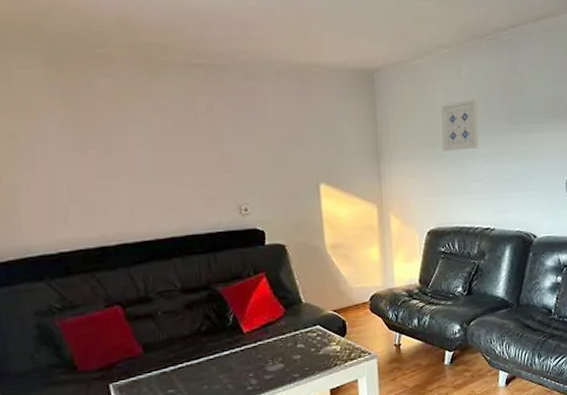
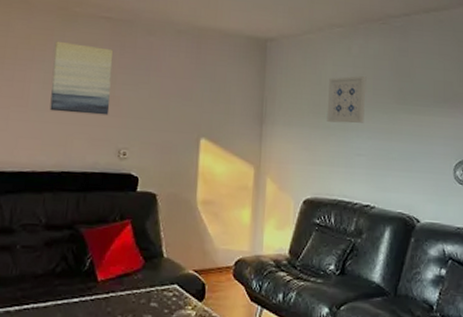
wall art: none [147,97,222,175] -> present [50,41,114,115]

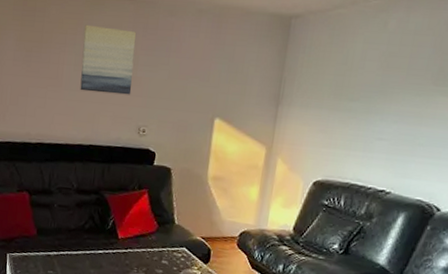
wall art: present [326,75,367,124] -> none [348,53,402,106]

